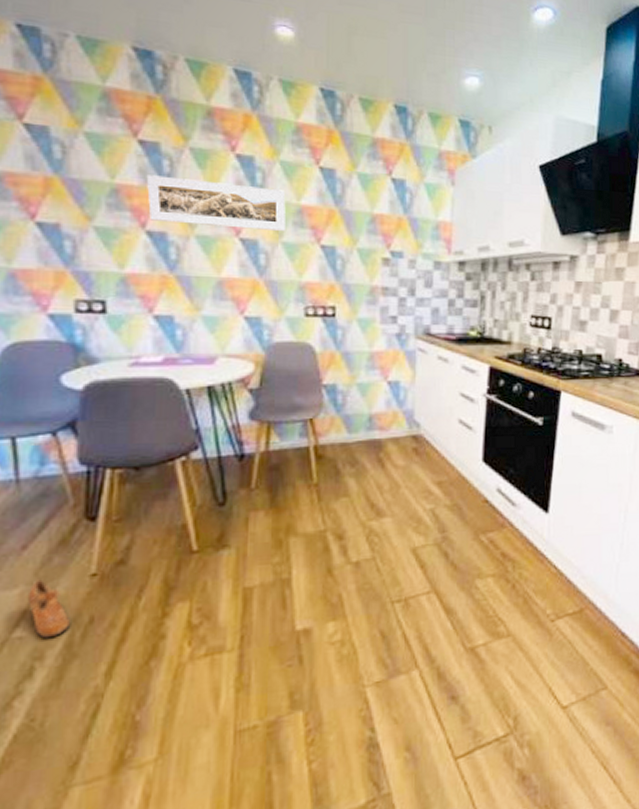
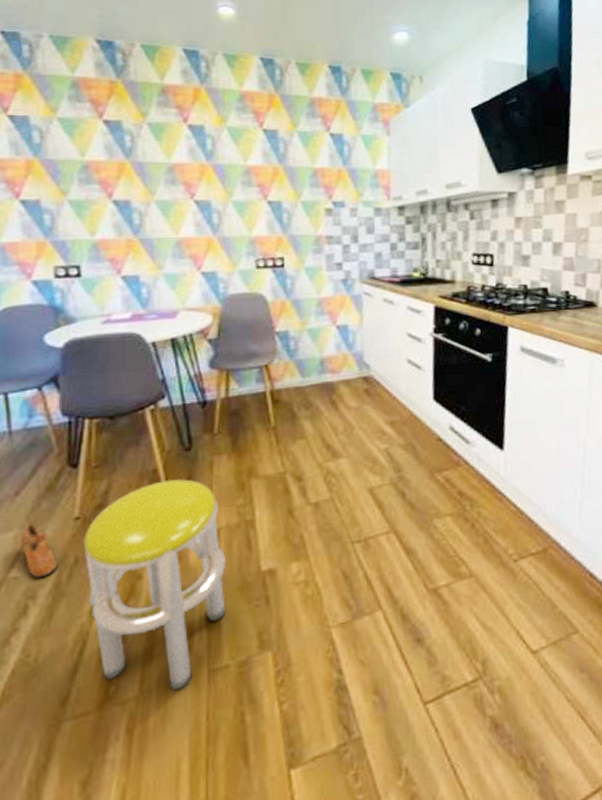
stool: none [99,535,258,753] -> present [82,479,226,691]
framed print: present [146,175,286,231] -> none [111,150,235,192]

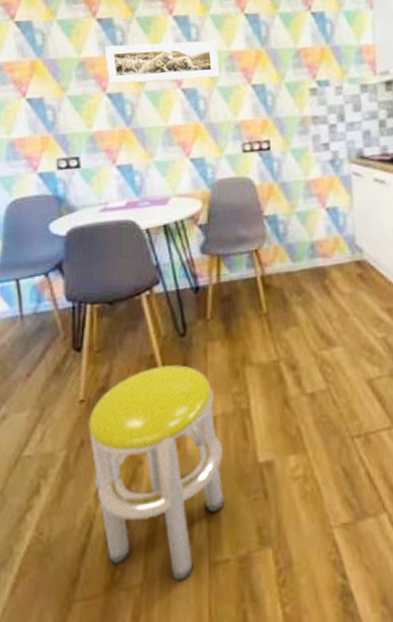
shoe: present [22,521,58,579] -> none [34,402,65,459]
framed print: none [111,150,235,192] -> present [104,40,219,84]

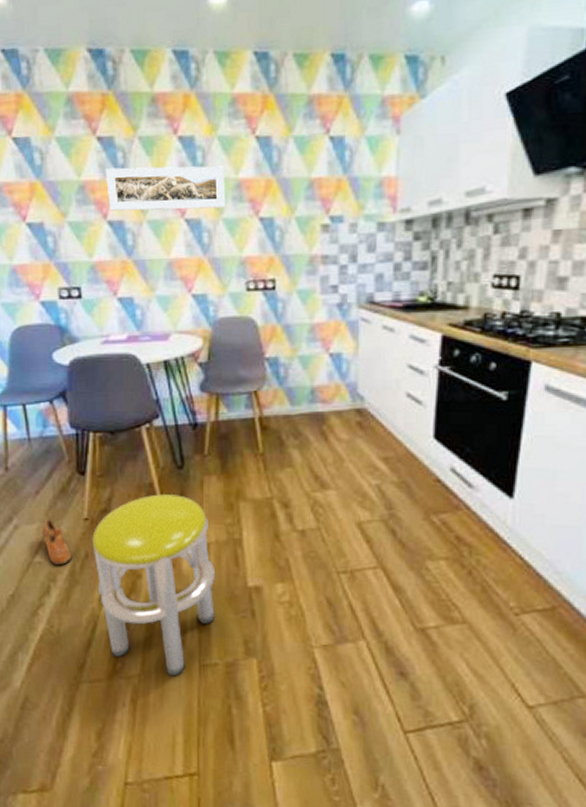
shoe: none [34,402,65,459] -> present [43,517,72,566]

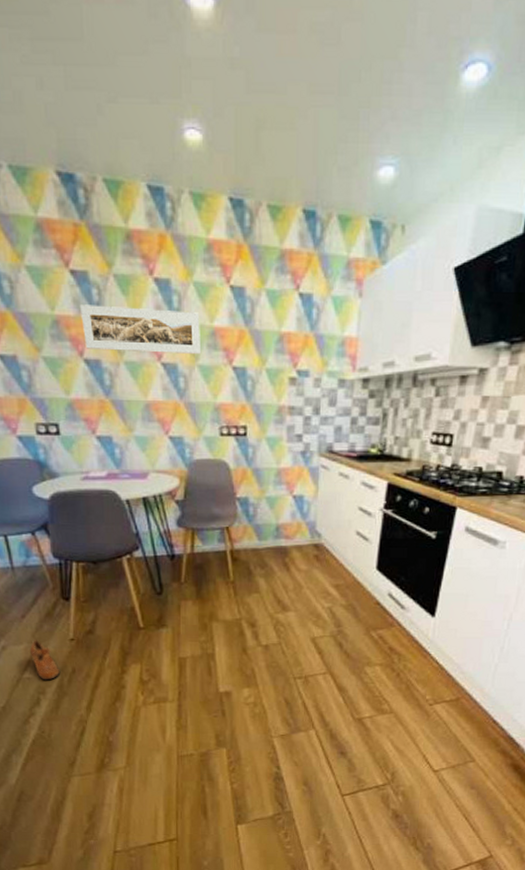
stool: present [91,493,215,677] -> none [77,616,191,767]

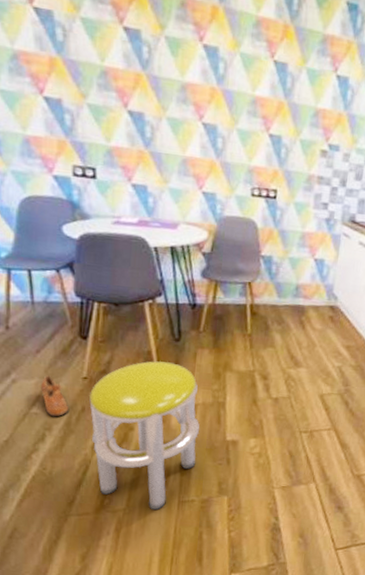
stool: none [77,616,191,767] -> present [88,360,200,511]
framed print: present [79,304,200,354] -> none [129,59,243,119]

